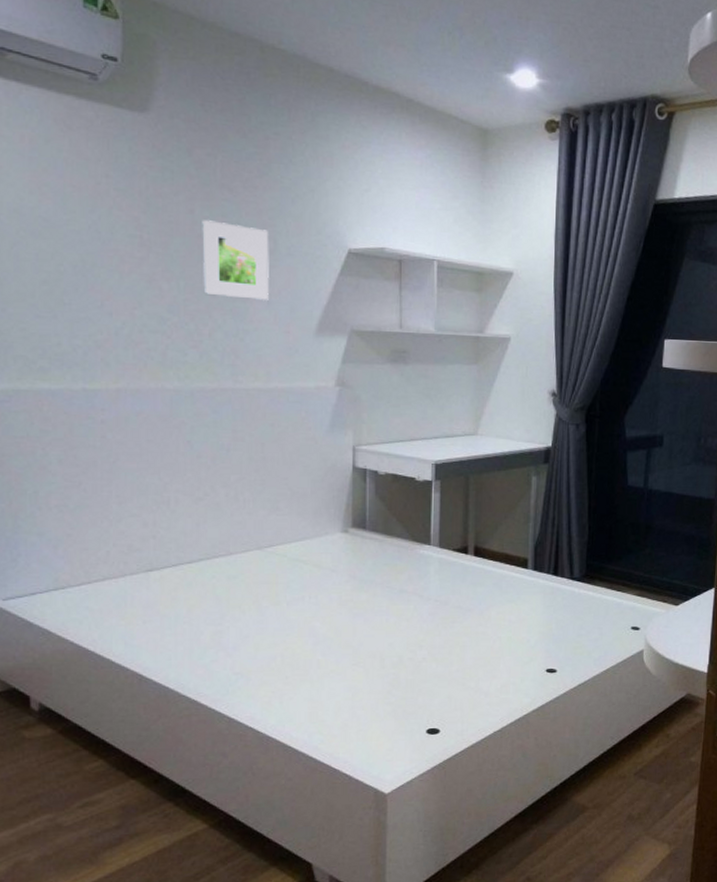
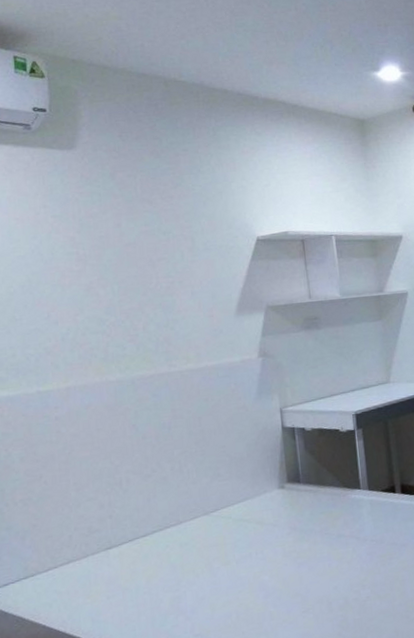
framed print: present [202,220,269,300] -> none [128,230,192,294]

